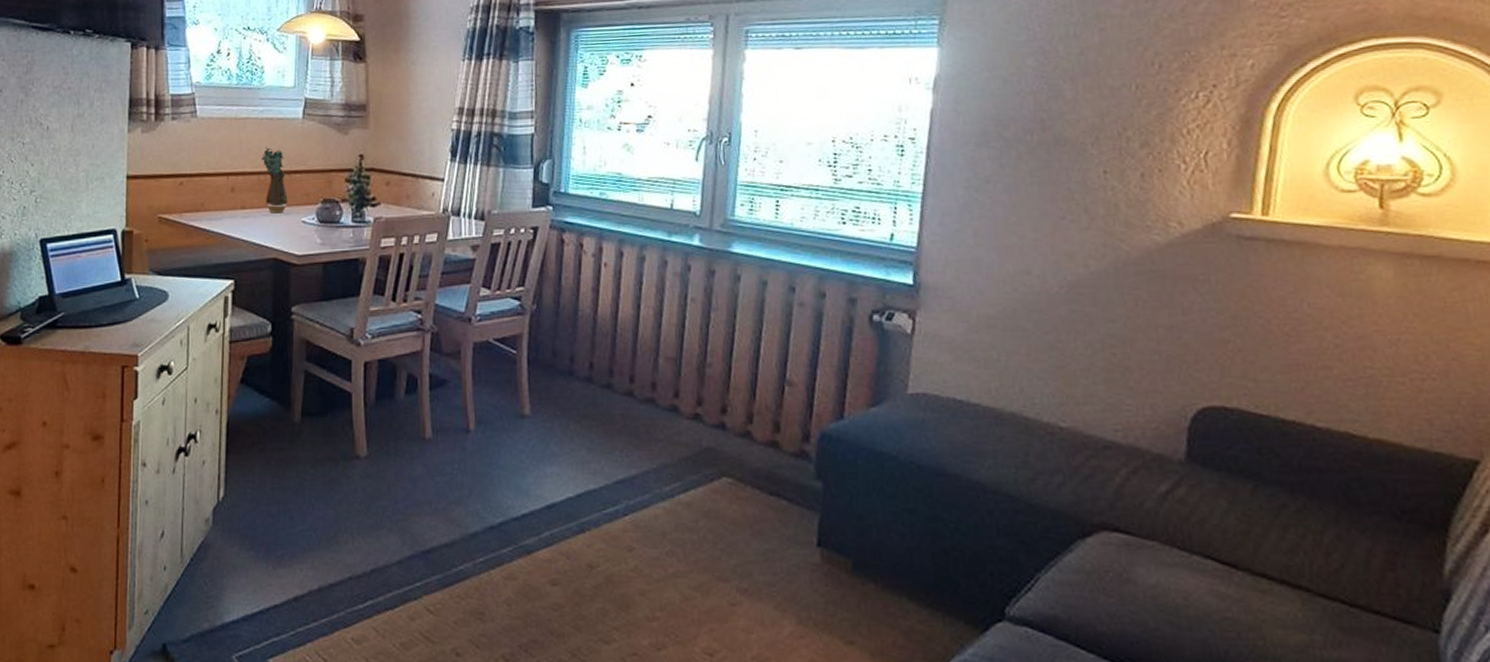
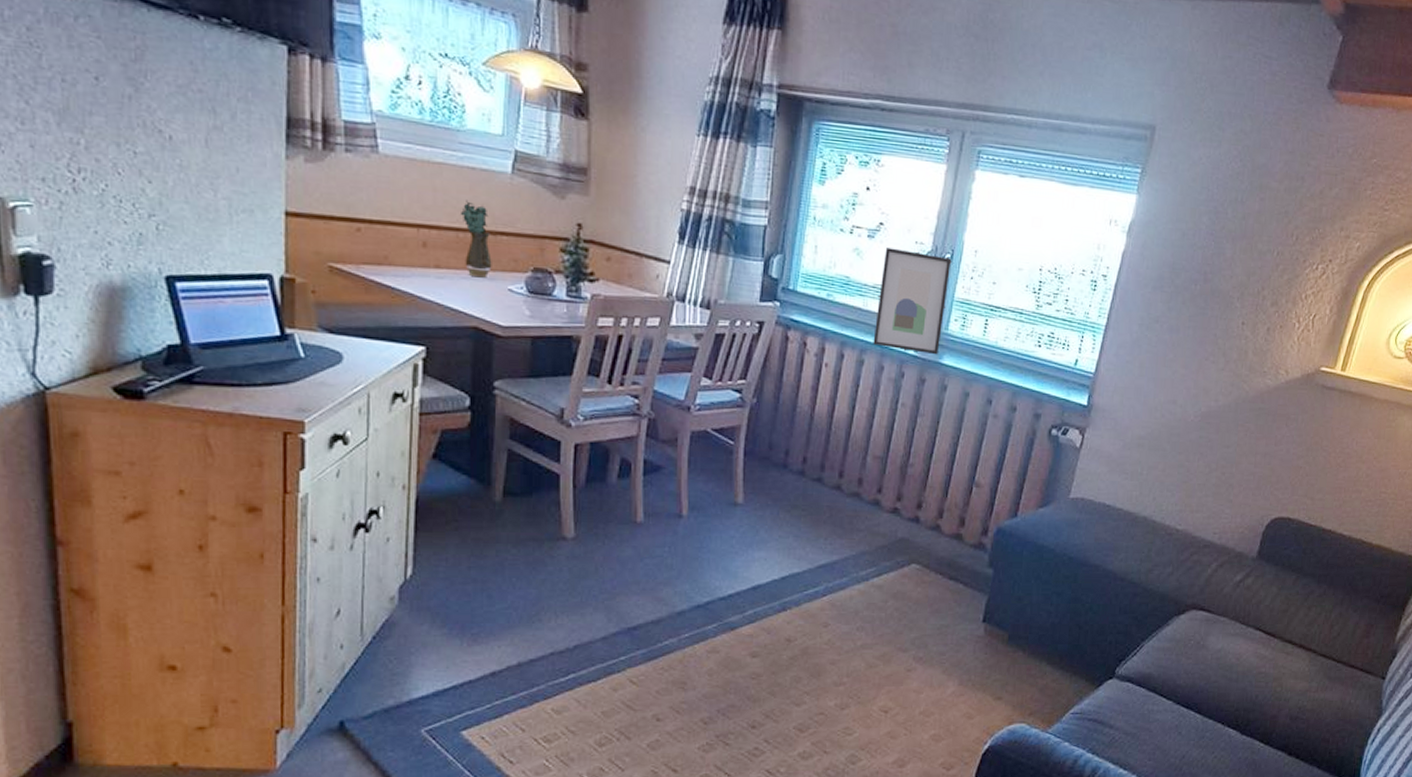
picture frame: none [652,139,730,244] -> present [873,248,952,355]

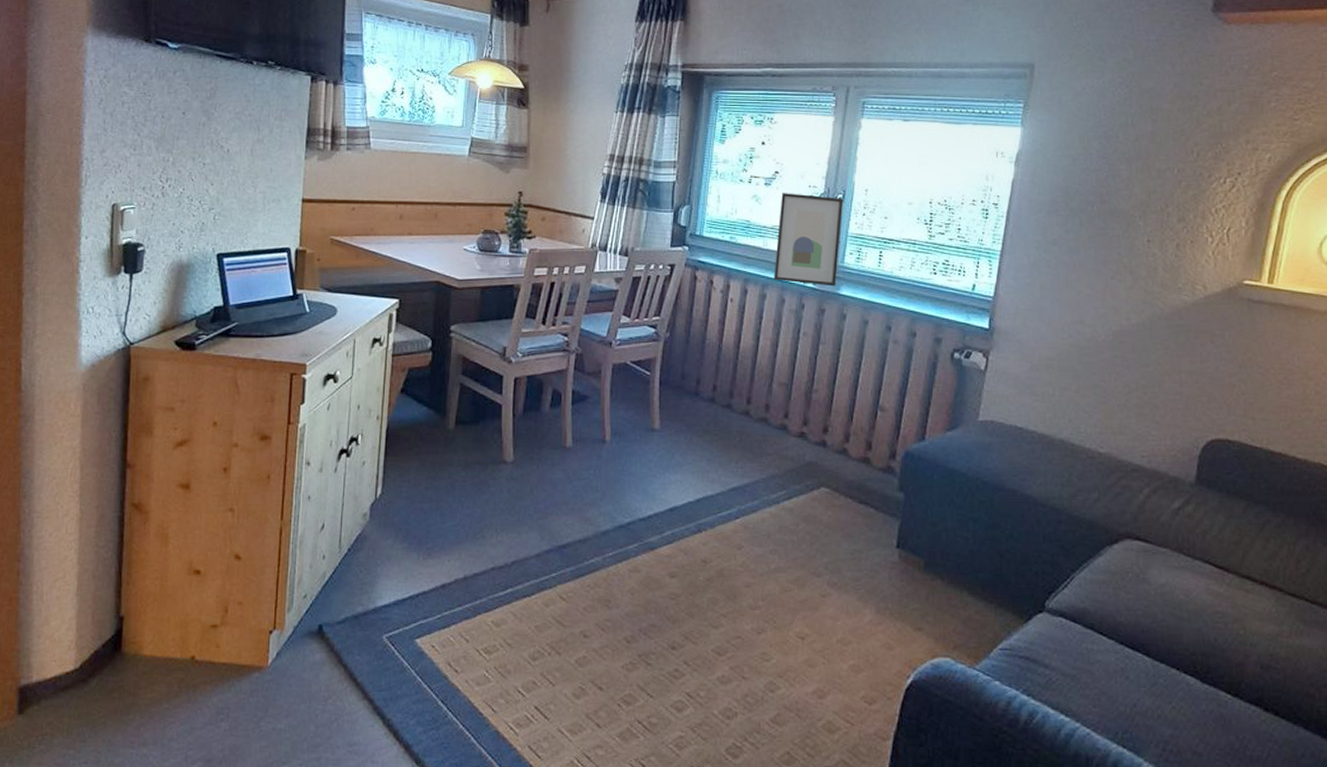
vase: present [461,200,492,278] -> none [429,179,452,241]

